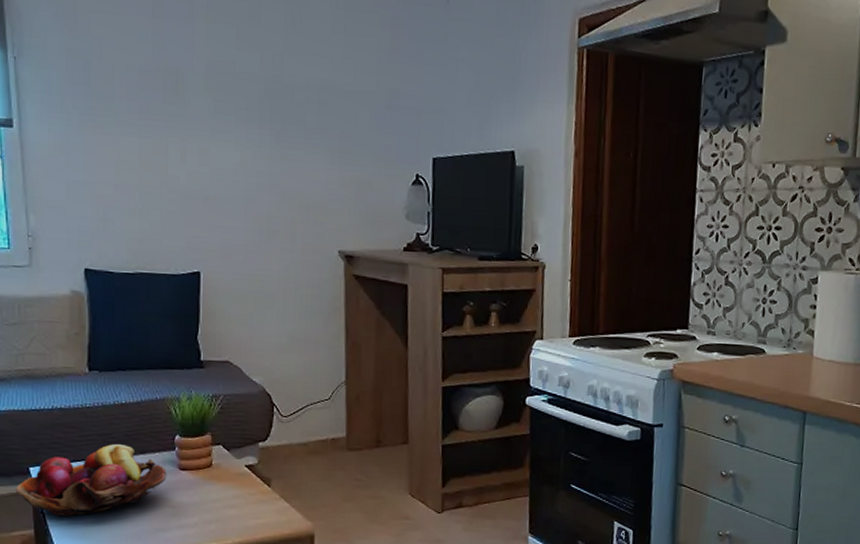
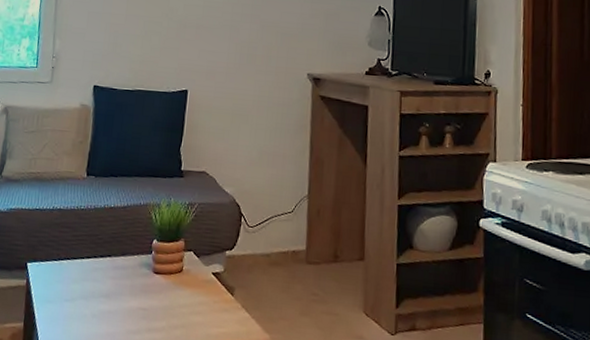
fruit basket: present [15,444,167,516] -> none [12,245,143,312]

